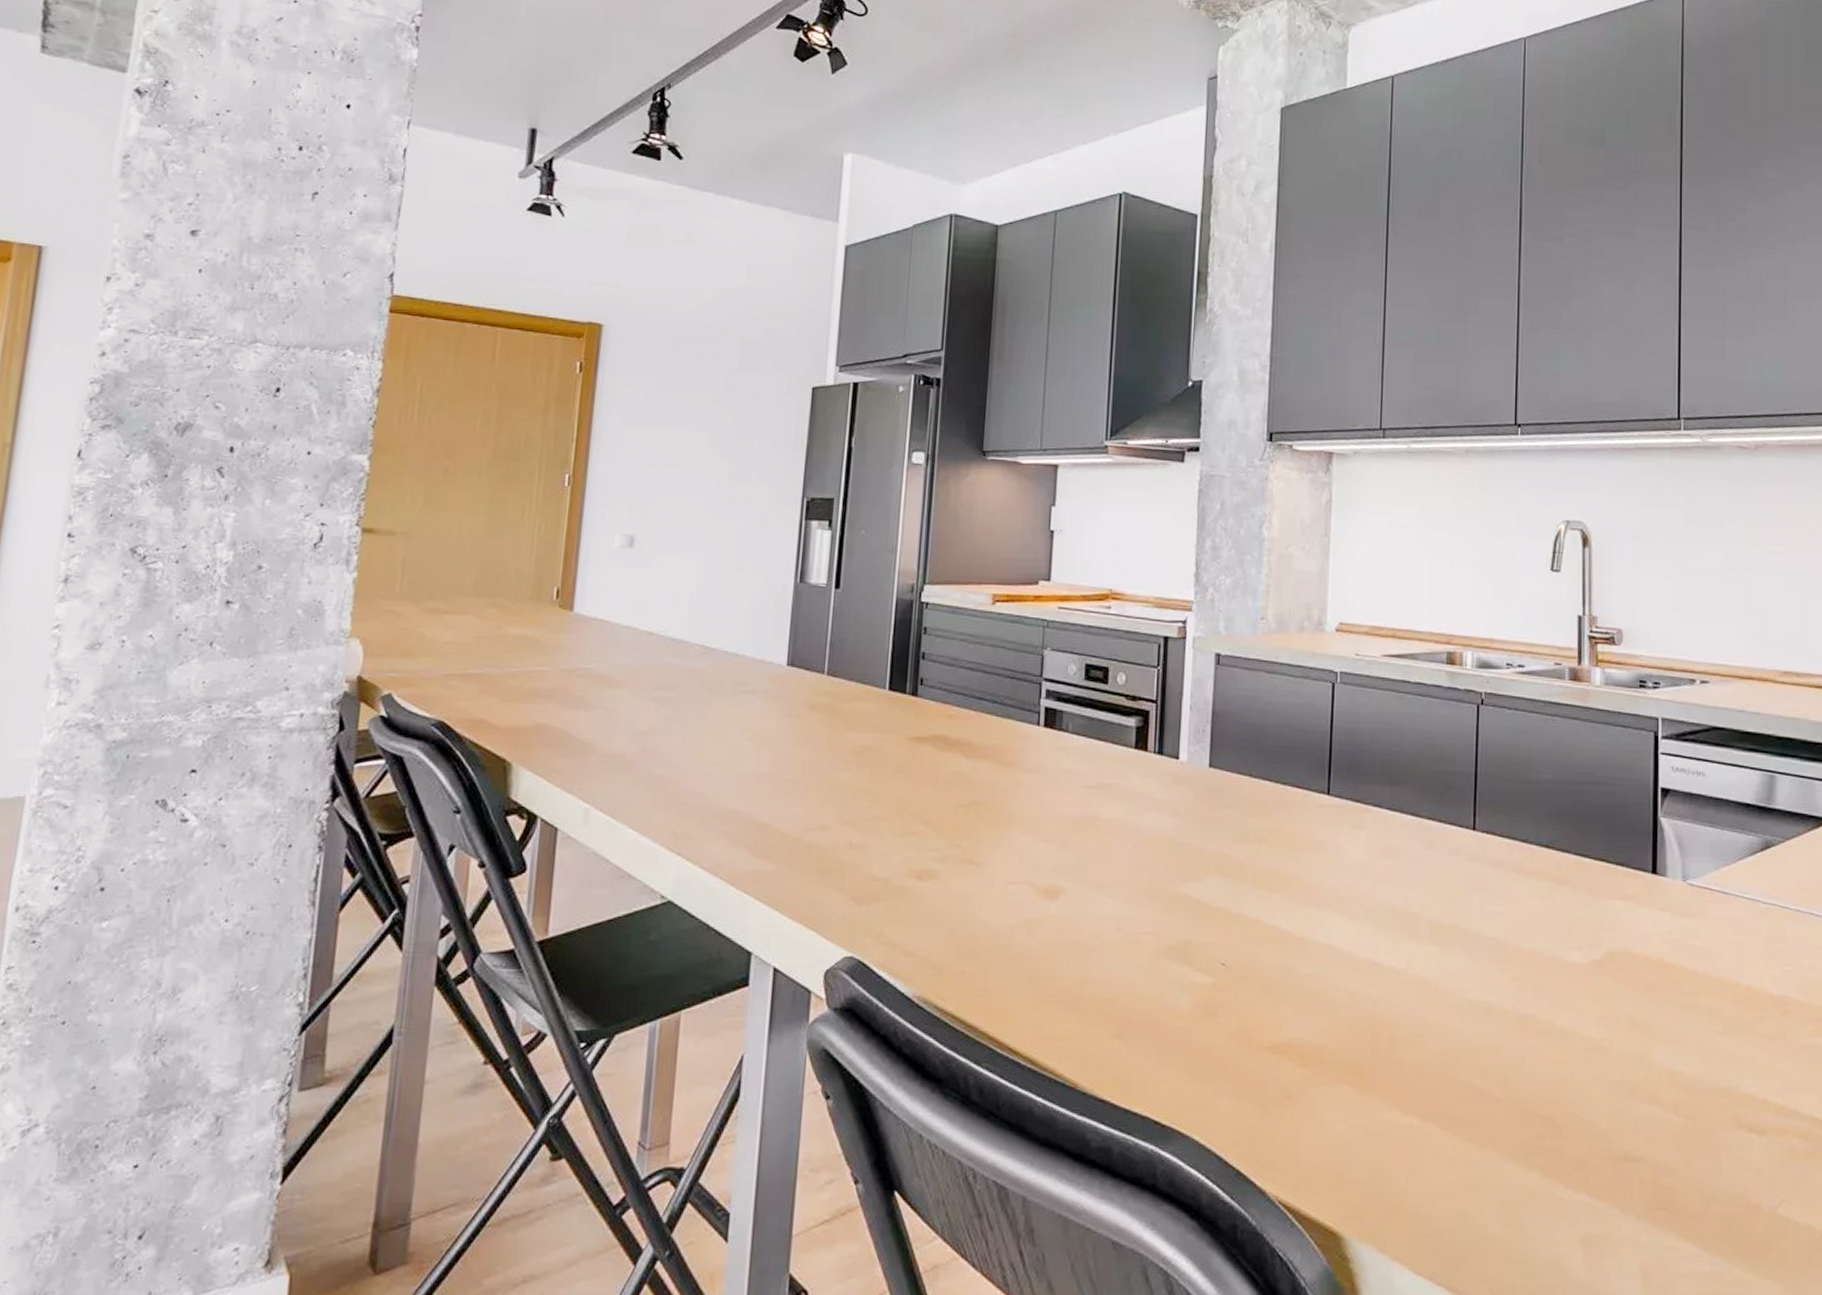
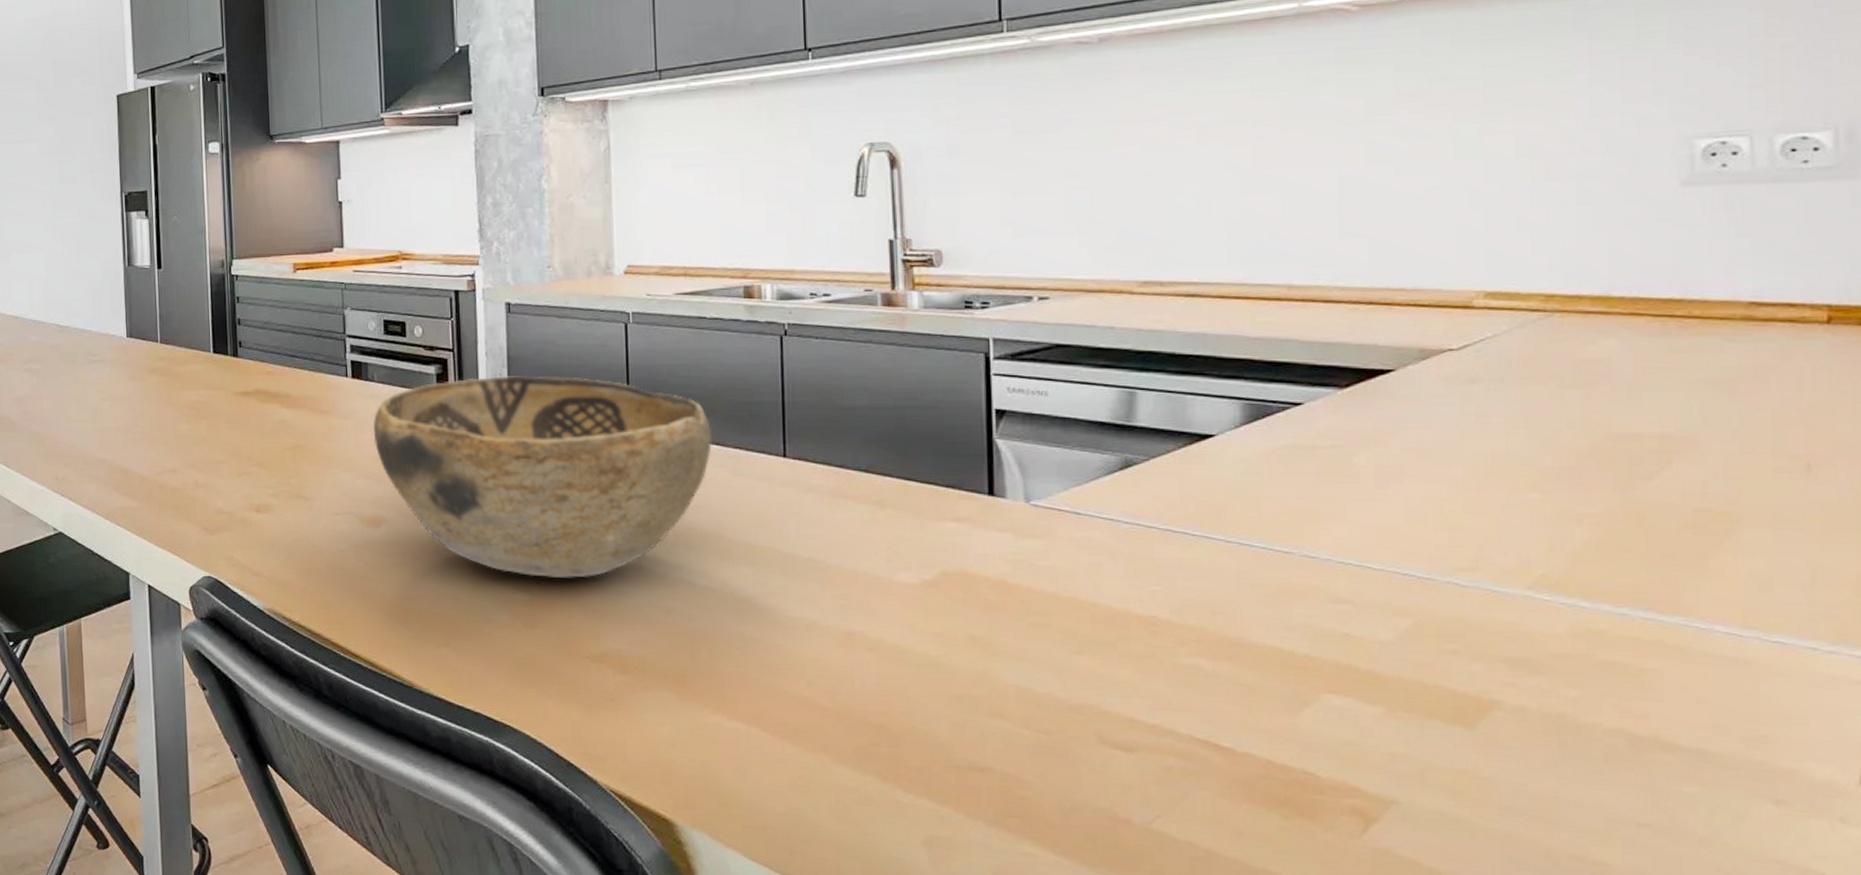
decorative bowl: none [1060,732,1408,959] -> present [373,376,713,578]

